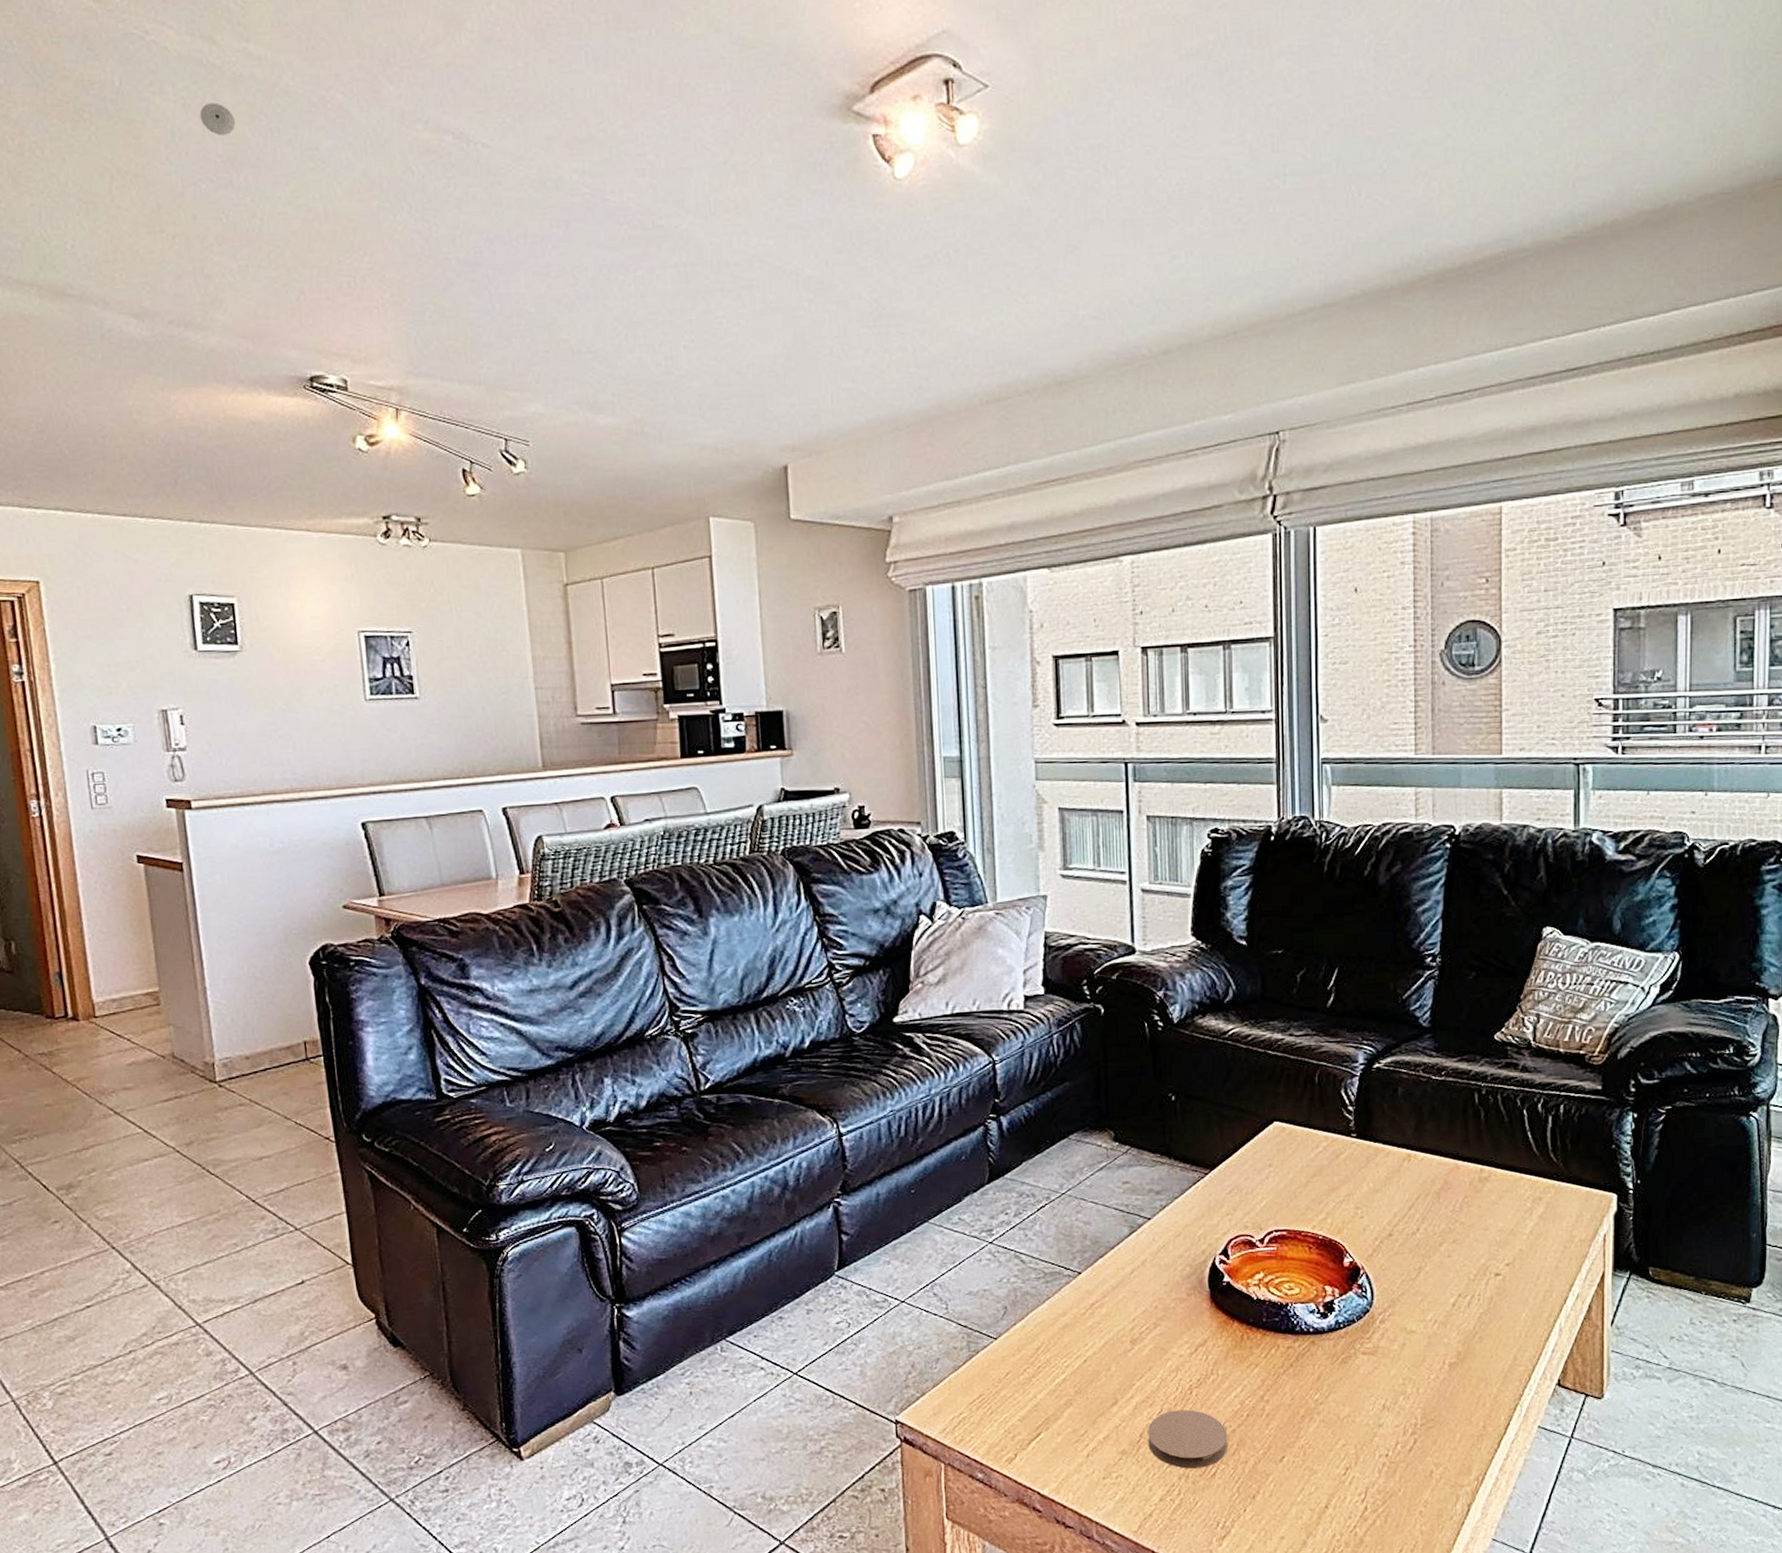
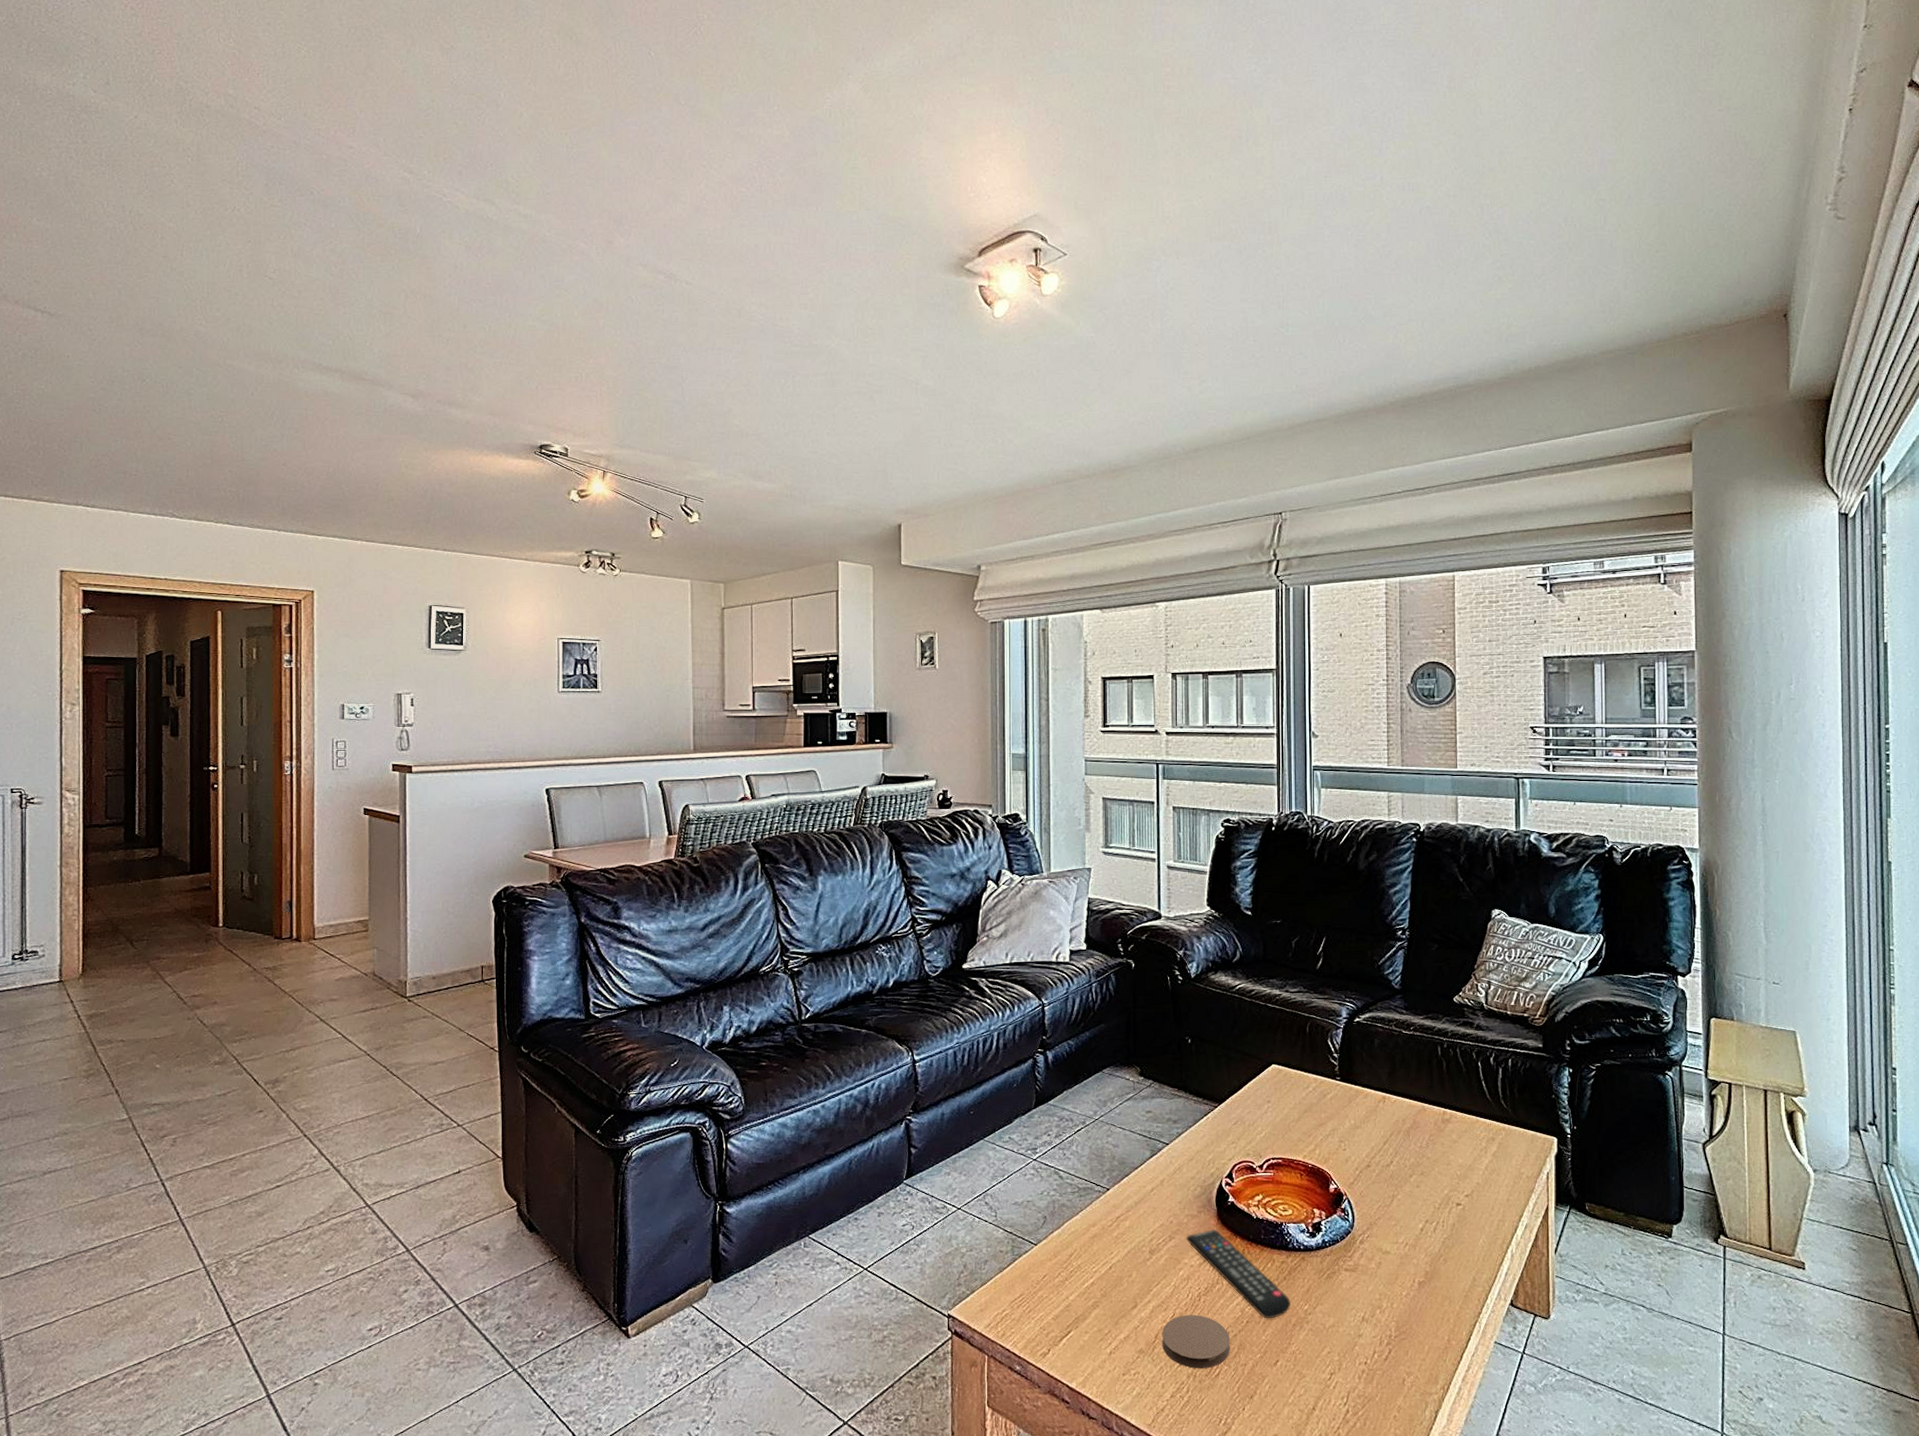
smoke detector: present [199,102,236,136] -> none [477,246,504,269]
remote control: none [1173,1313,1299,1411] -> present [1186,1229,1291,1319]

